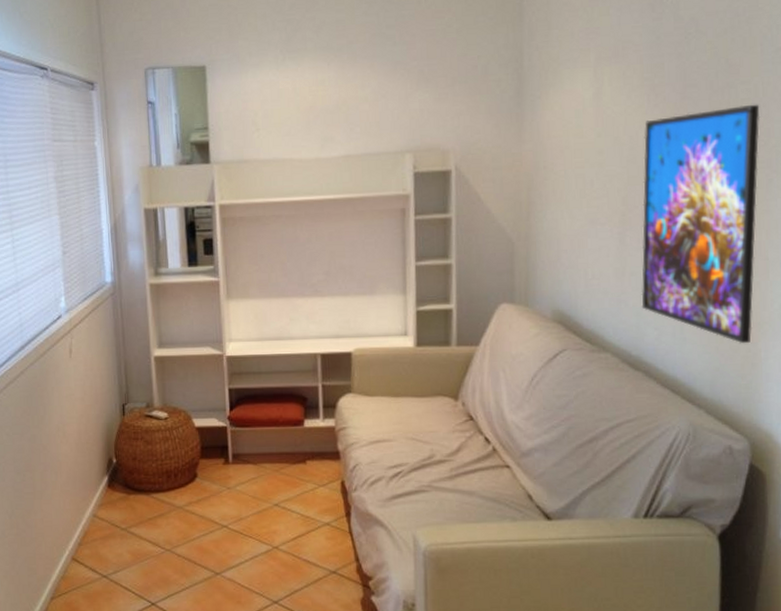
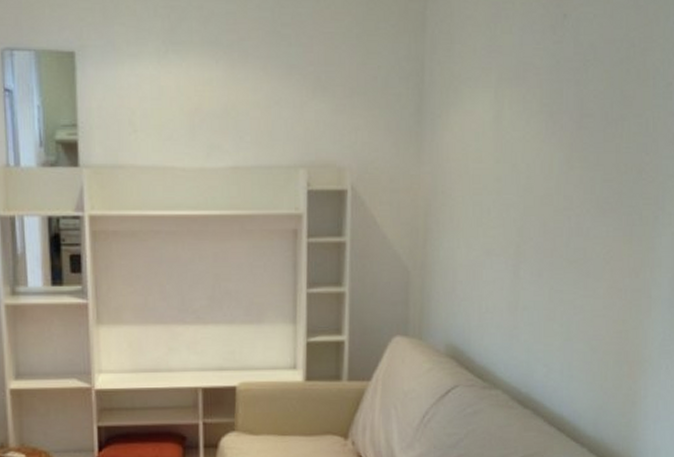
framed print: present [641,104,760,344] -> none [532,139,650,382]

